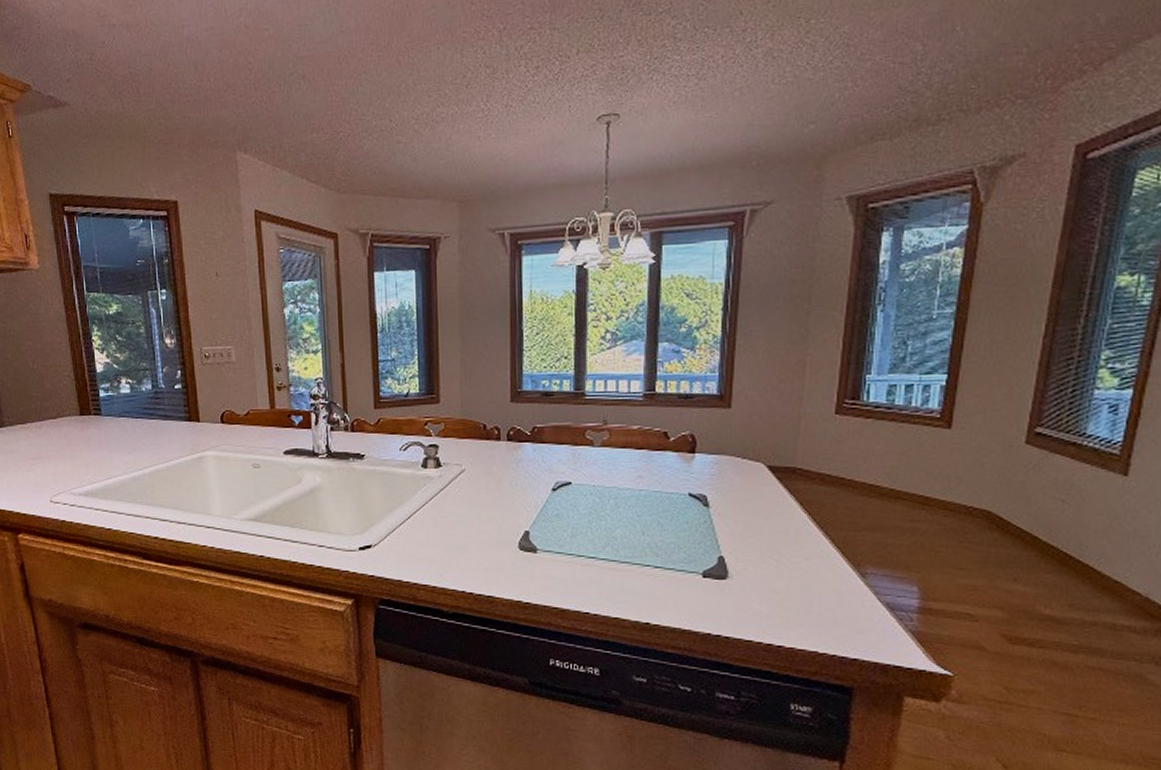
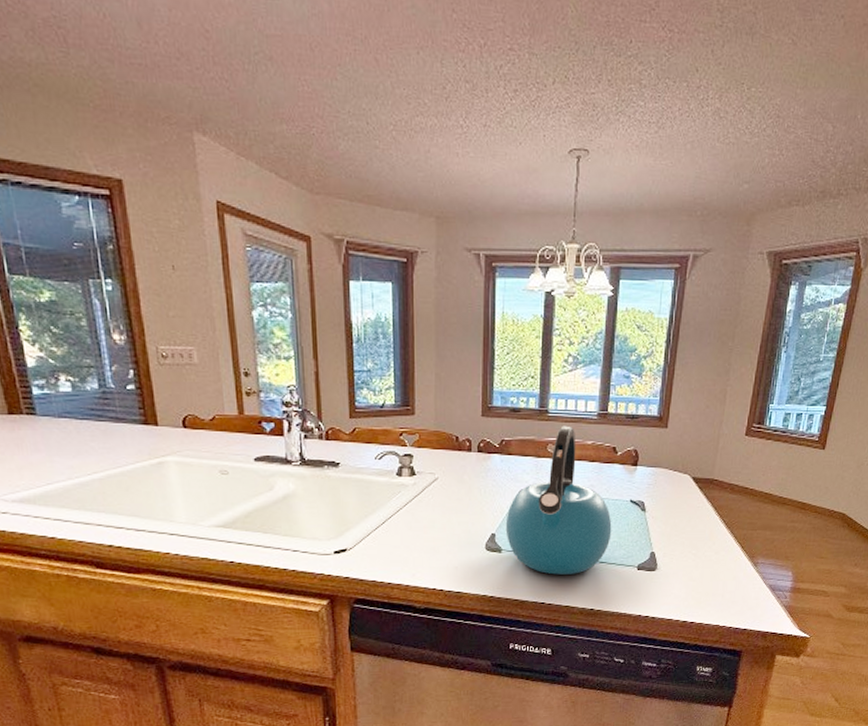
kettle: none [540,409,667,580] -> present [505,425,612,575]

